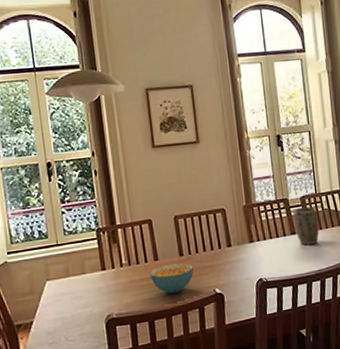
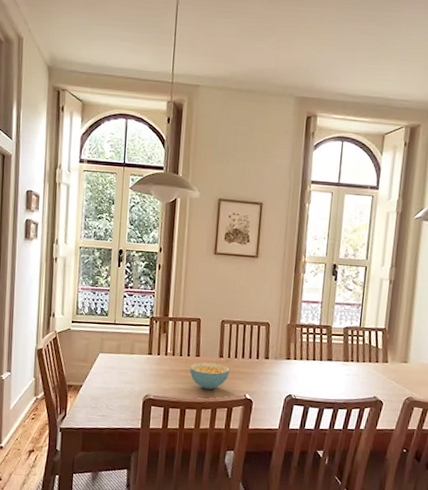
plant pot: present [293,206,319,246] -> none [332,337,358,375]

